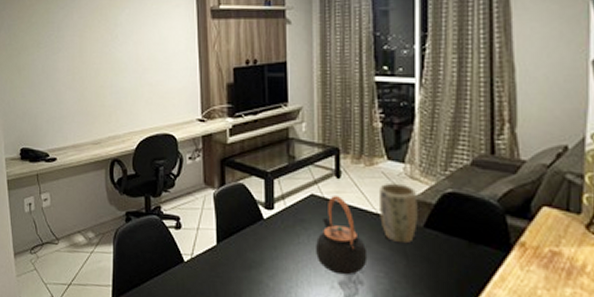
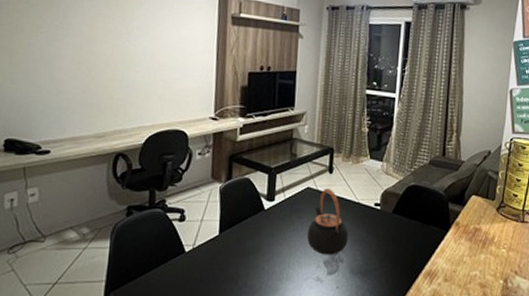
plant pot: present [380,182,418,244] -> none [360,177,390,227]

